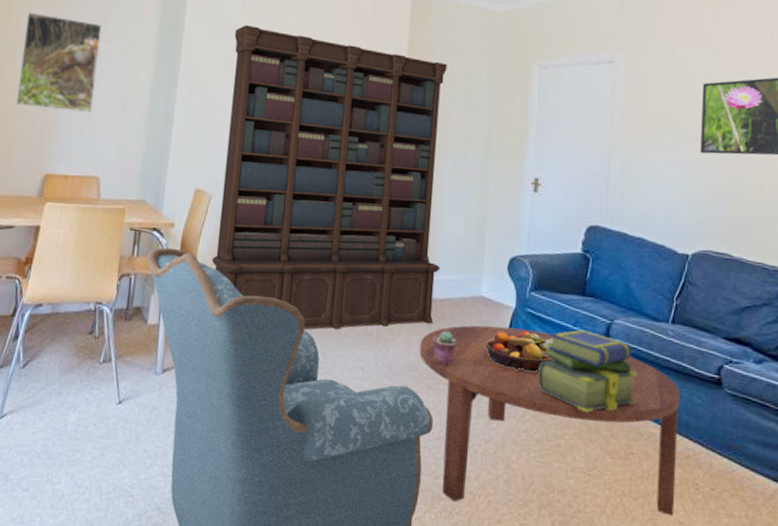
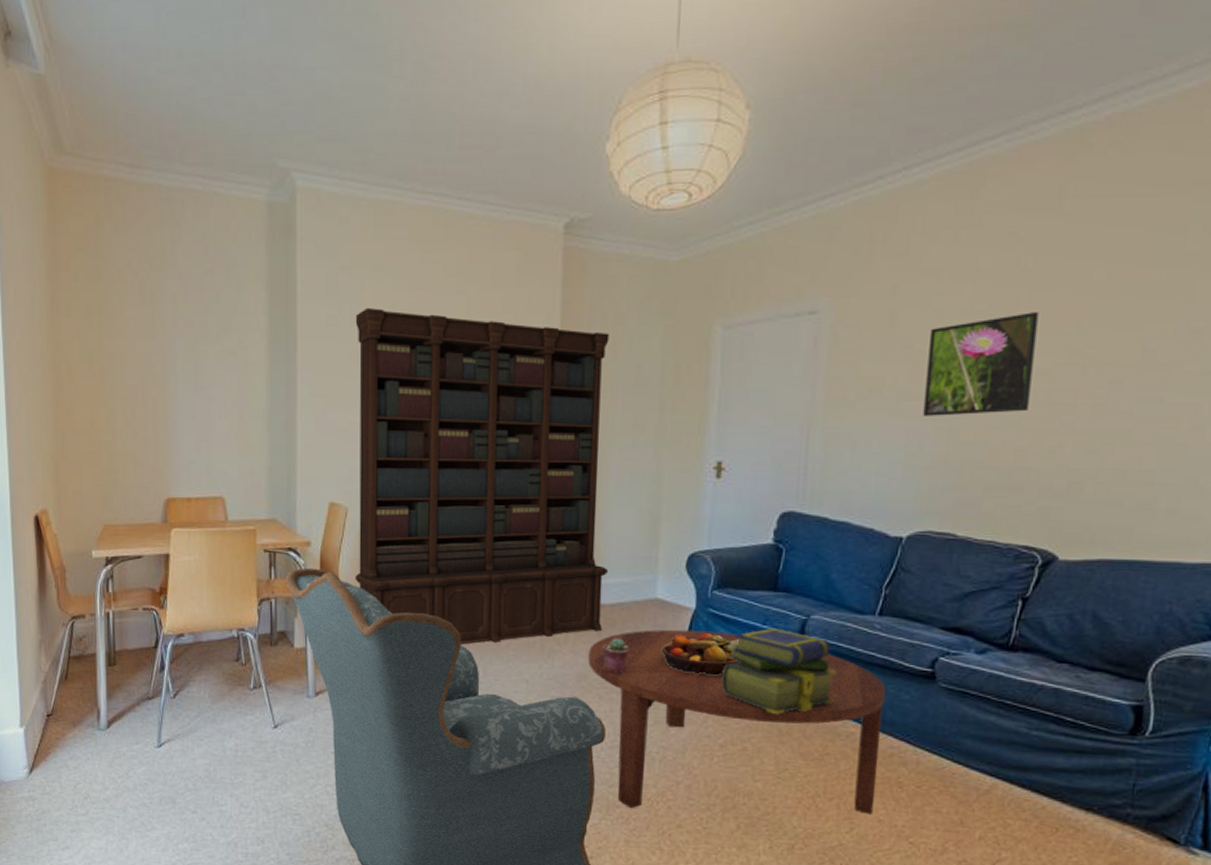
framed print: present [16,12,102,113] -> none [120,316,206,428]

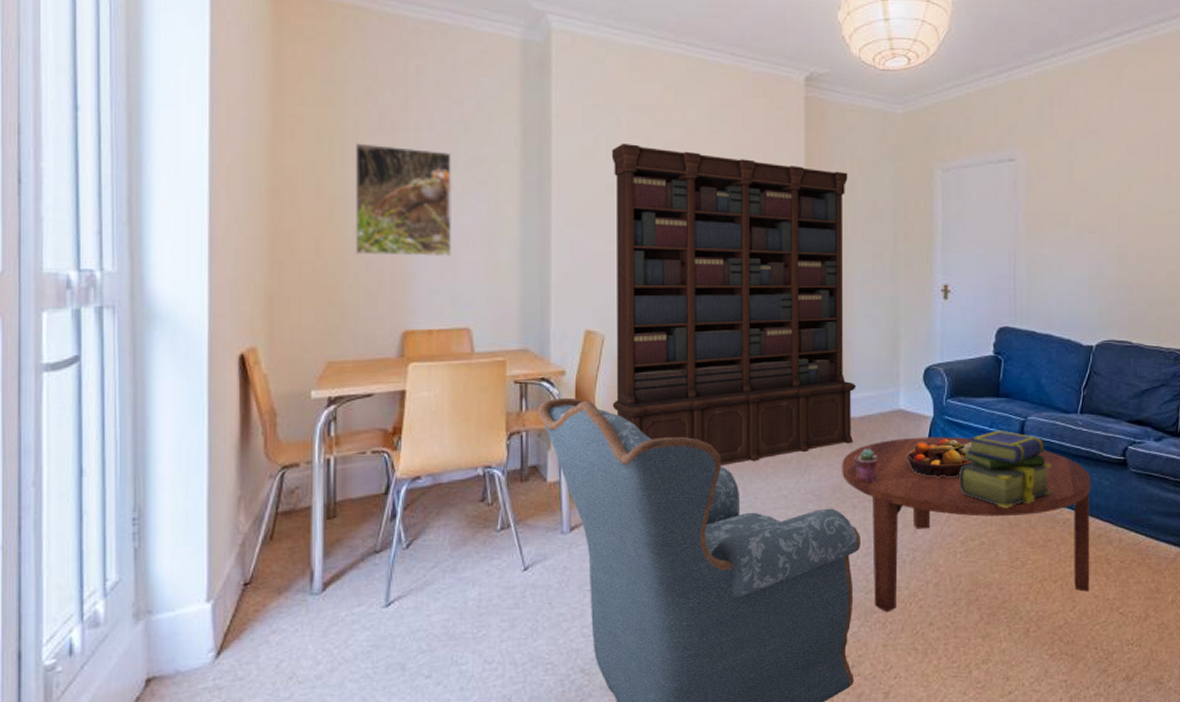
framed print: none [120,316,206,428] -> present [355,143,453,257]
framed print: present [923,312,1039,416] -> none [1099,165,1173,246]

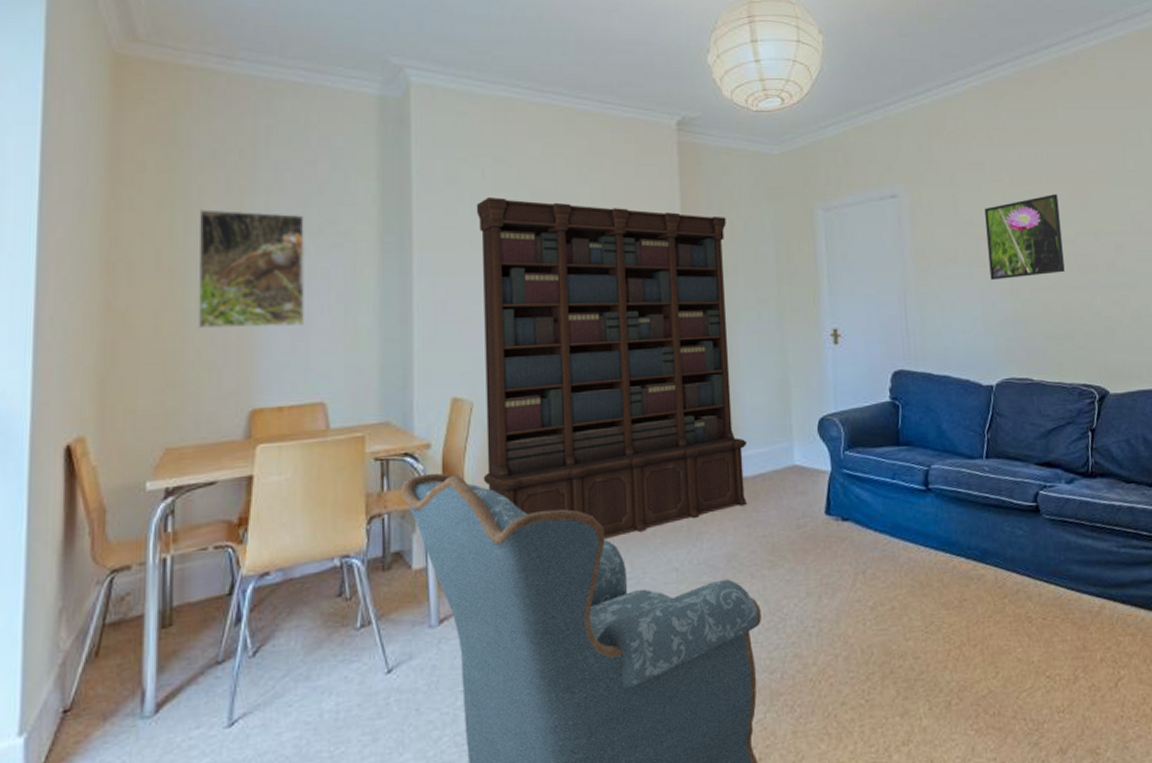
coffee table: present [842,436,1091,612] -> none [736,491,1013,693]
potted succulent: present [854,449,878,483] -> none [749,510,775,548]
fruit bowl: present [907,438,975,477] -> none [806,493,879,537]
stack of books: present [959,430,1051,509] -> none [863,481,963,568]
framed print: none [1099,165,1173,246] -> present [984,194,1065,280]

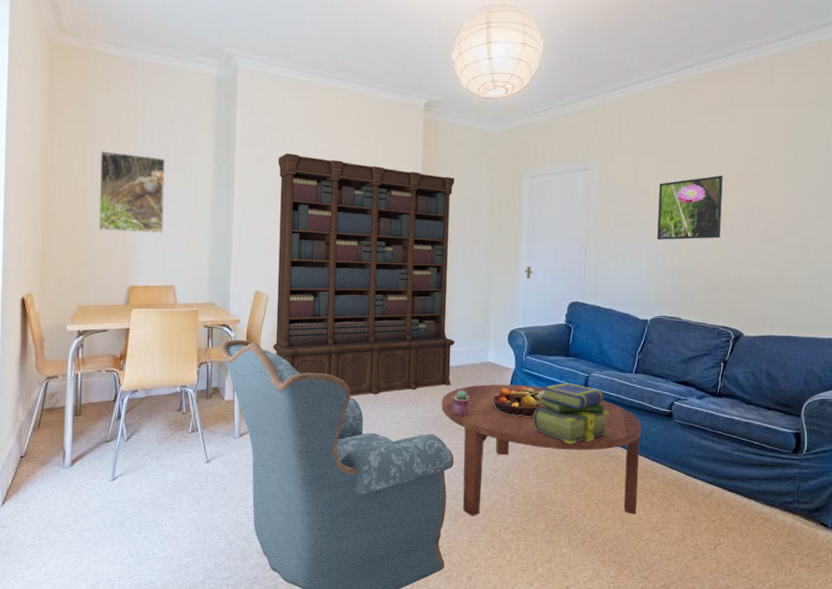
coffee table: none [736,491,1013,693] -> present [441,384,642,516]
potted succulent: none [749,510,775,548] -> present [451,390,470,416]
fruit bowl: none [806,493,879,537] -> present [493,386,547,417]
stack of books: none [863,481,963,568] -> present [533,382,609,445]

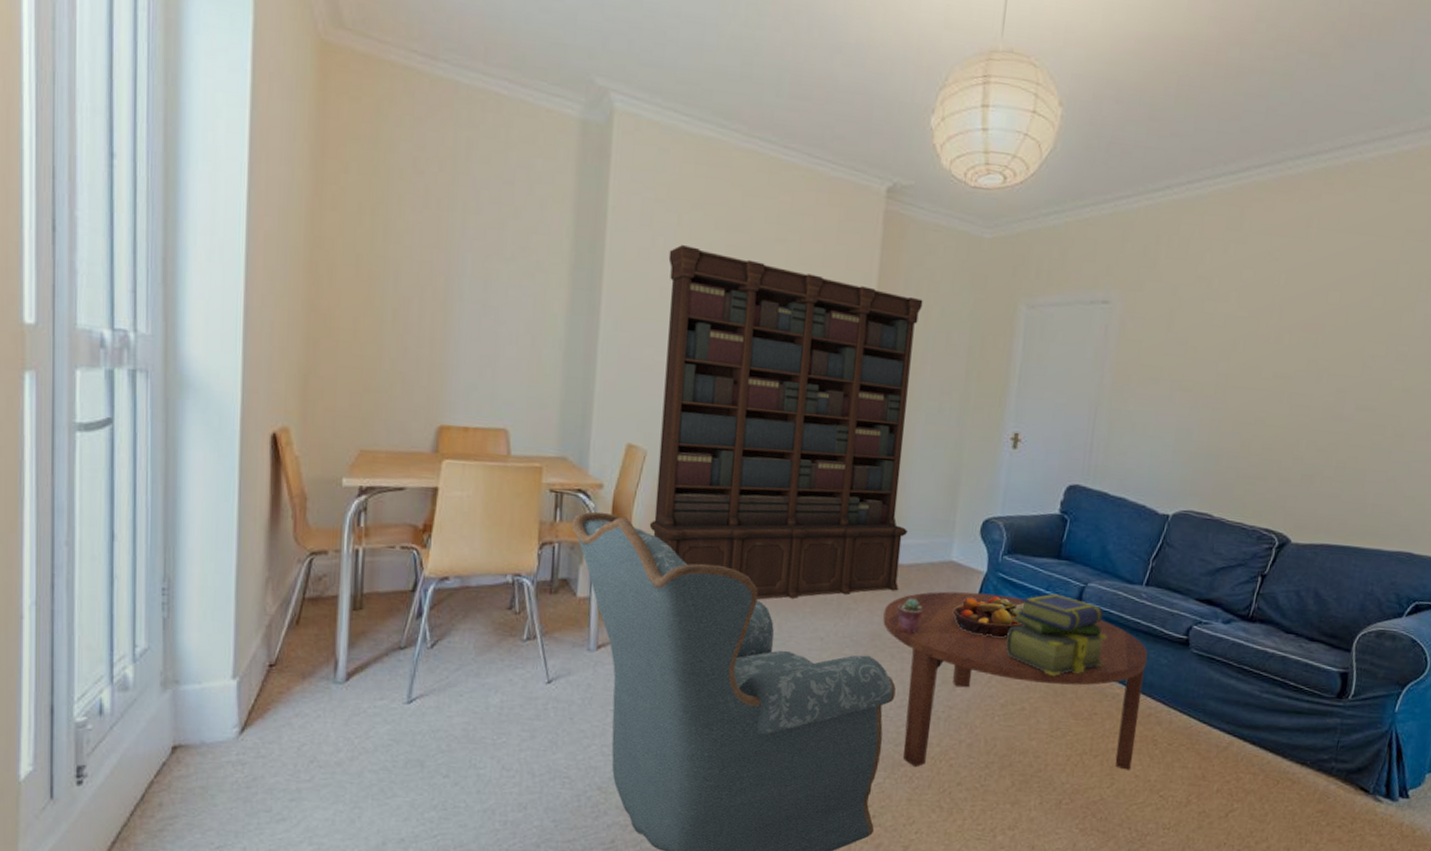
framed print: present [99,151,166,234] -> none [394,219,499,351]
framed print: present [657,175,723,240] -> none [1191,323,1287,410]

